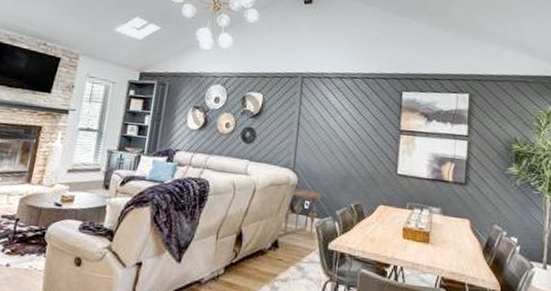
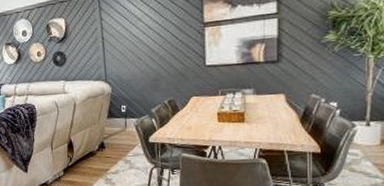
side table: present [283,187,322,238] -> none [104,95,136,137]

